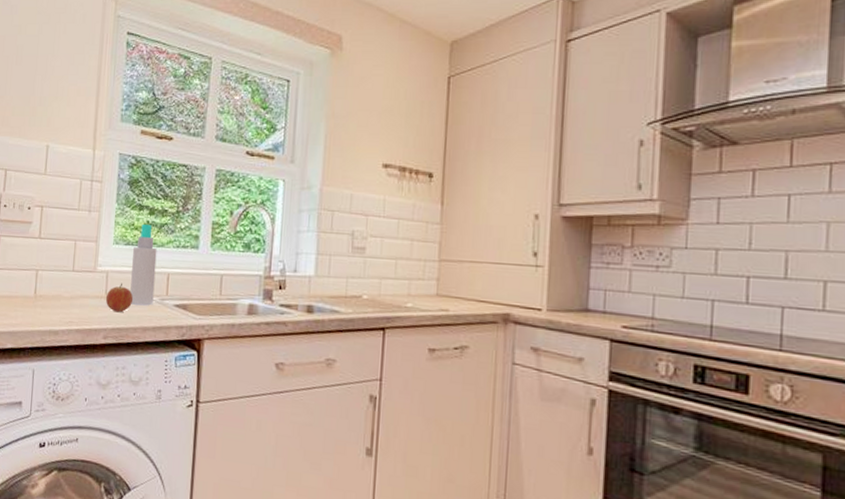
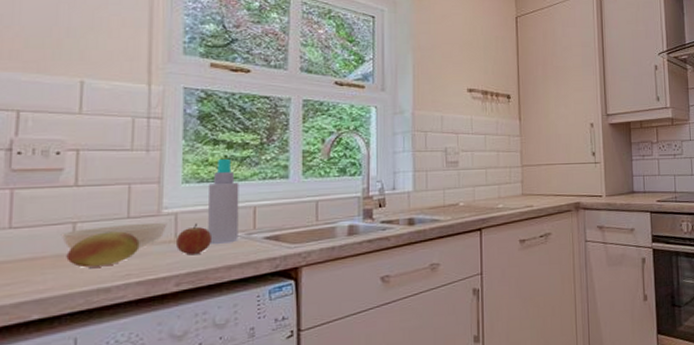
bowl: none [28,276,101,302] -> present [60,222,167,251]
fruit: none [31,281,80,312] -> present [66,231,140,268]

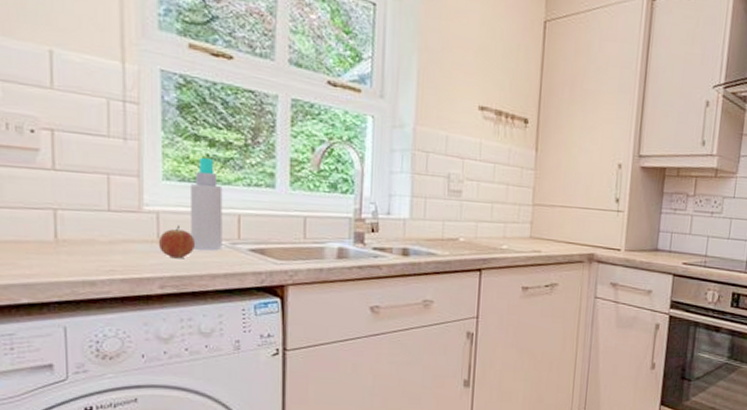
bowl: present [60,222,167,251] -> none [42,217,149,247]
fruit: present [66,231,140,268] -> none [50,223,122,259]

